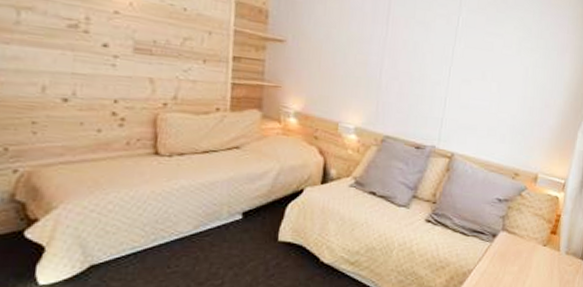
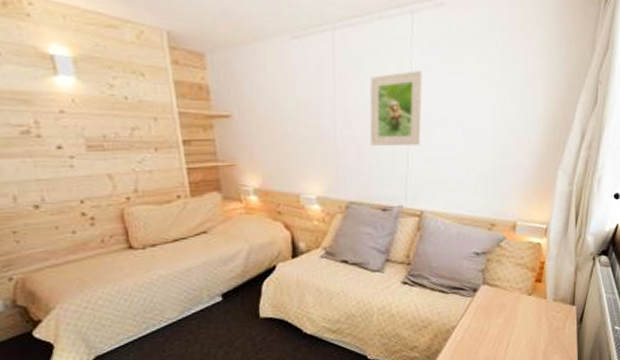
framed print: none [412,25,468,93] -> present [369,71,423,147]

